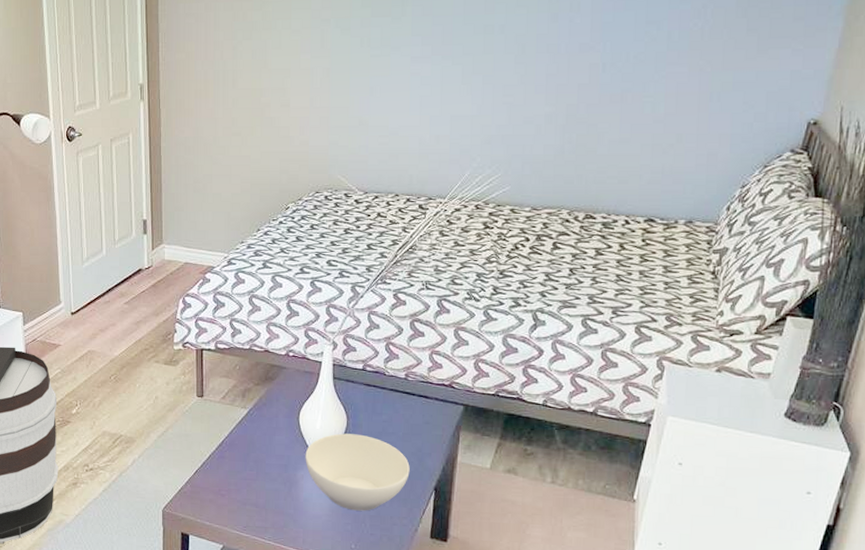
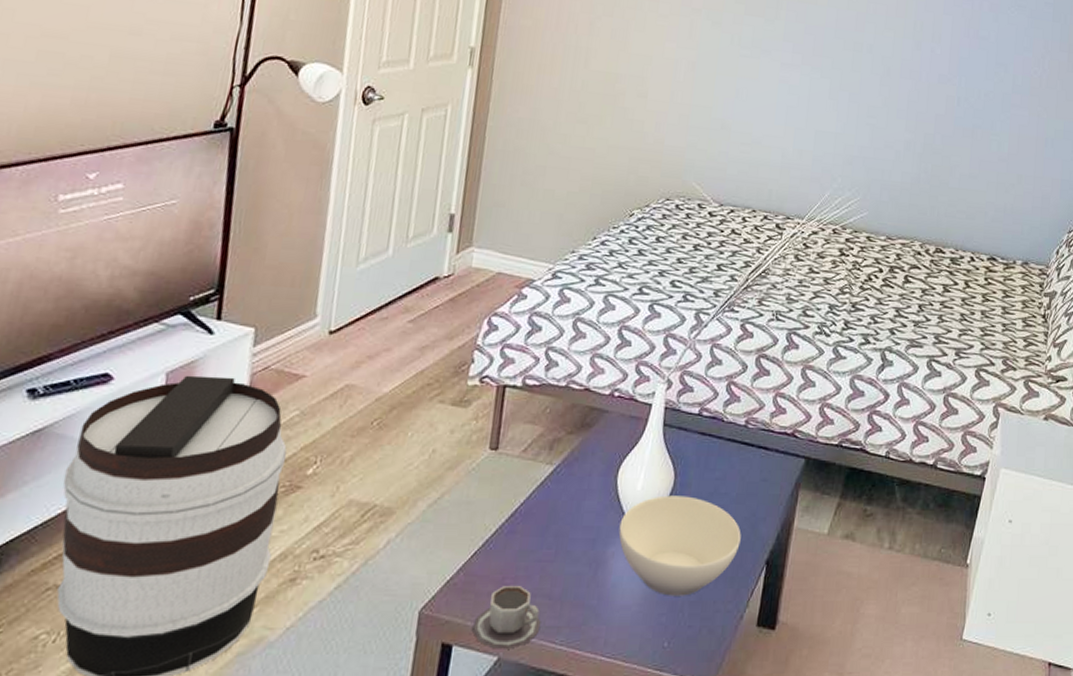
cup: none [202,495,252,540] -> present [472,585,541,649]

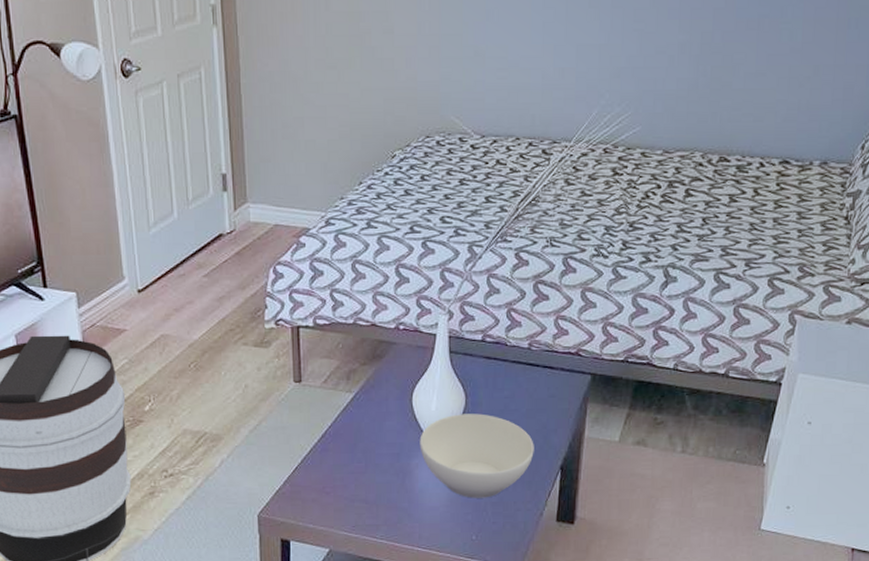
cup: present [472,585,541,649] -> none [304,492,362,543]

